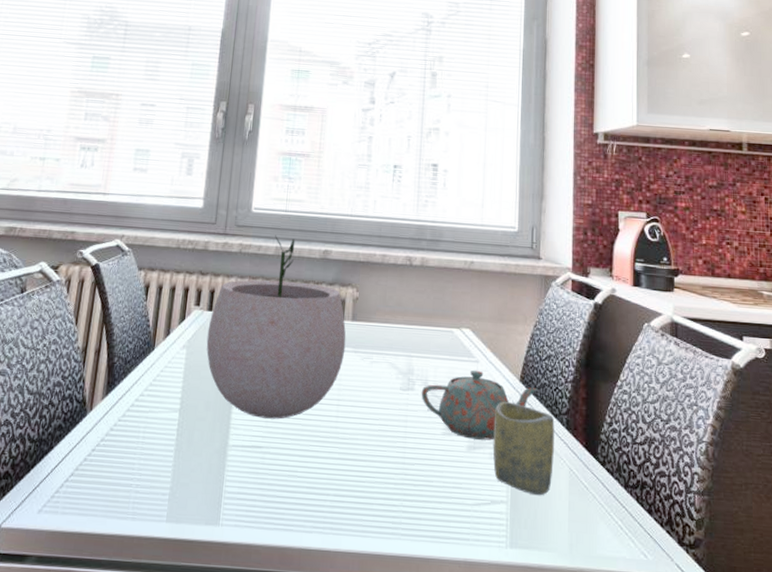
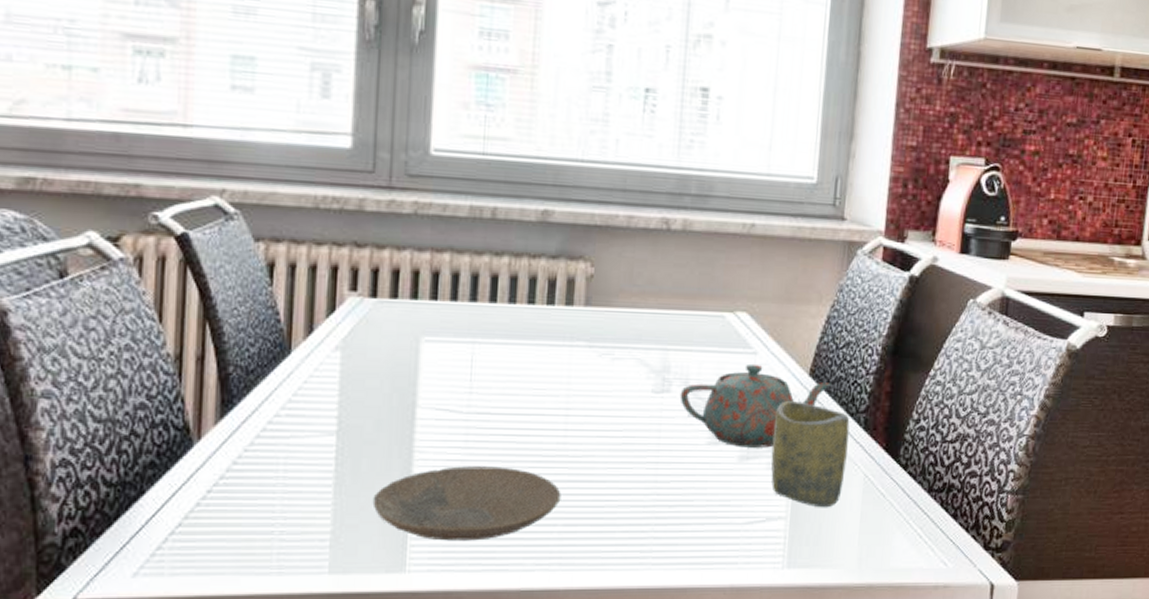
plate: none [200,441,333,504] -> present [372,466,561,541]
plant pot: present [206,235,346,419] -> none [371,188,577,437]

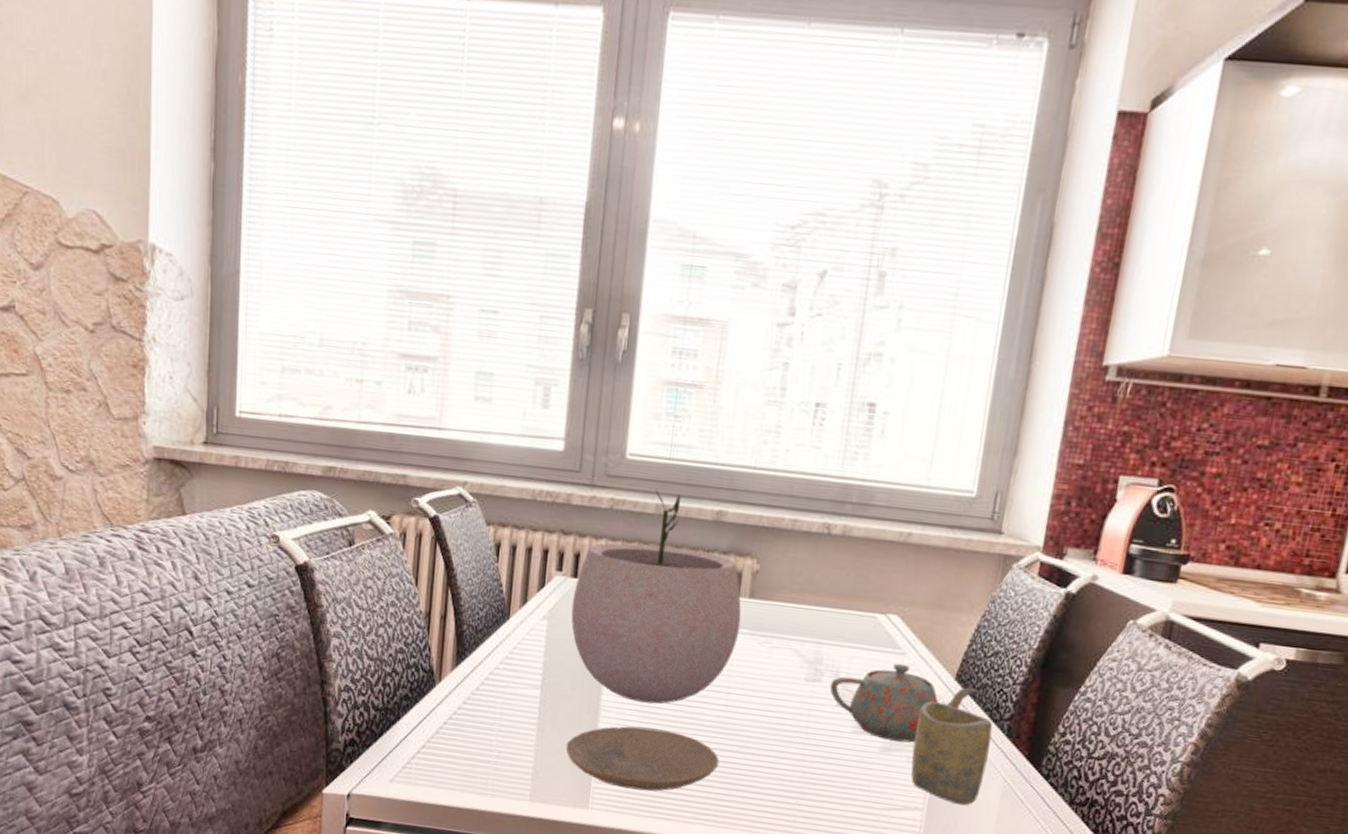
plant pot: none [371,188,577,437] -> present [571,489,742,704]

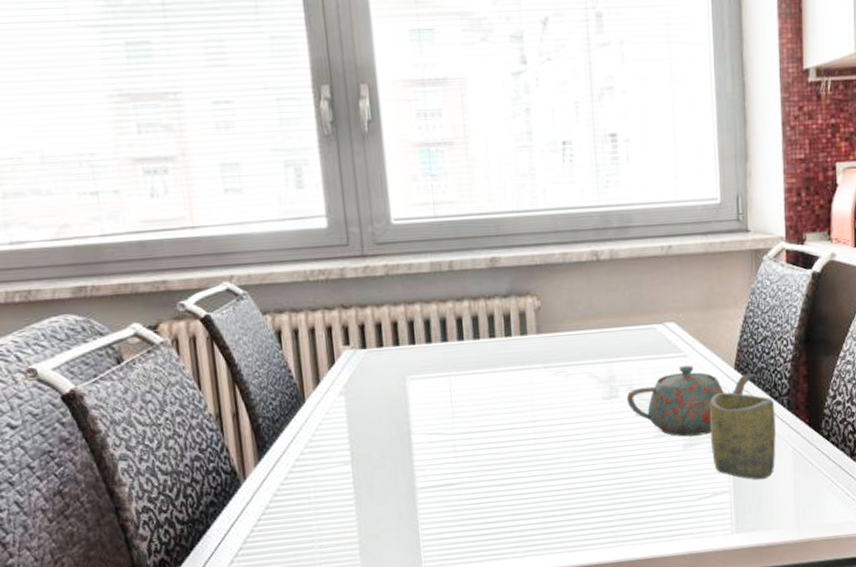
plate: present [565,726,720,791] -> none [387,475,539,540]
plant pot: present [571,489,742,704] -> none [365,248,534,455]

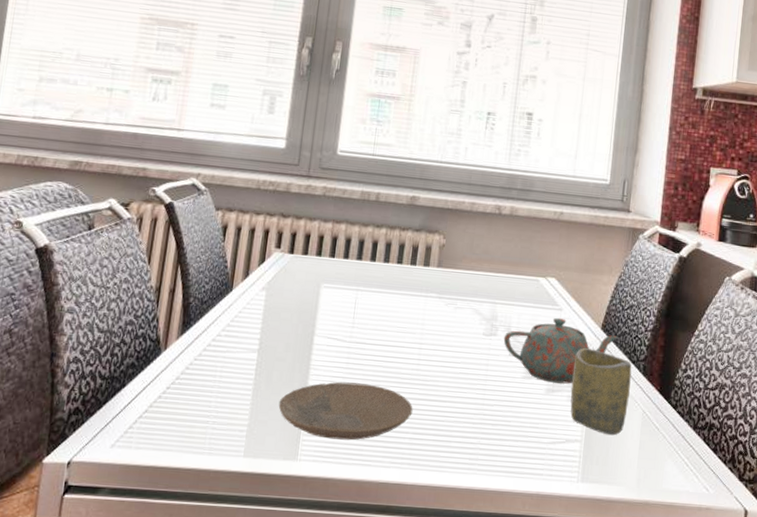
plate: none [387,475,539,540] -> present [278,382,413,441]

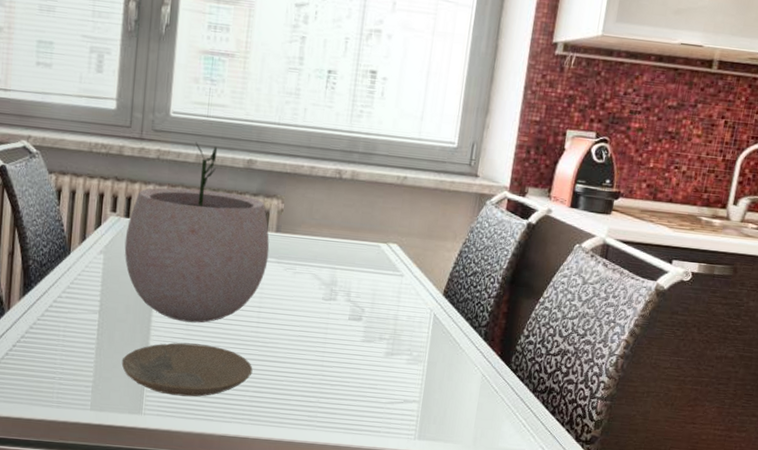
plant pot: none [287,179,431,361] -> present [124,141,270,323]
teapot: present [503,317,619,384] -> none [343,283,461,348]
cup: present [570,348,632,436] -> none [409,313,473,397]

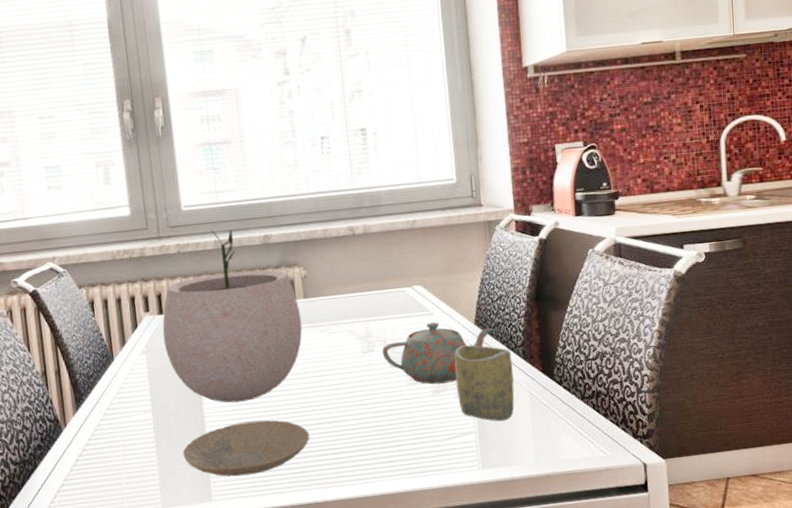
teapot: none [343,283,461,348] -> present [382,322,494,385]
cup: none [409,313,473,397] -> present [454,345,515,422]

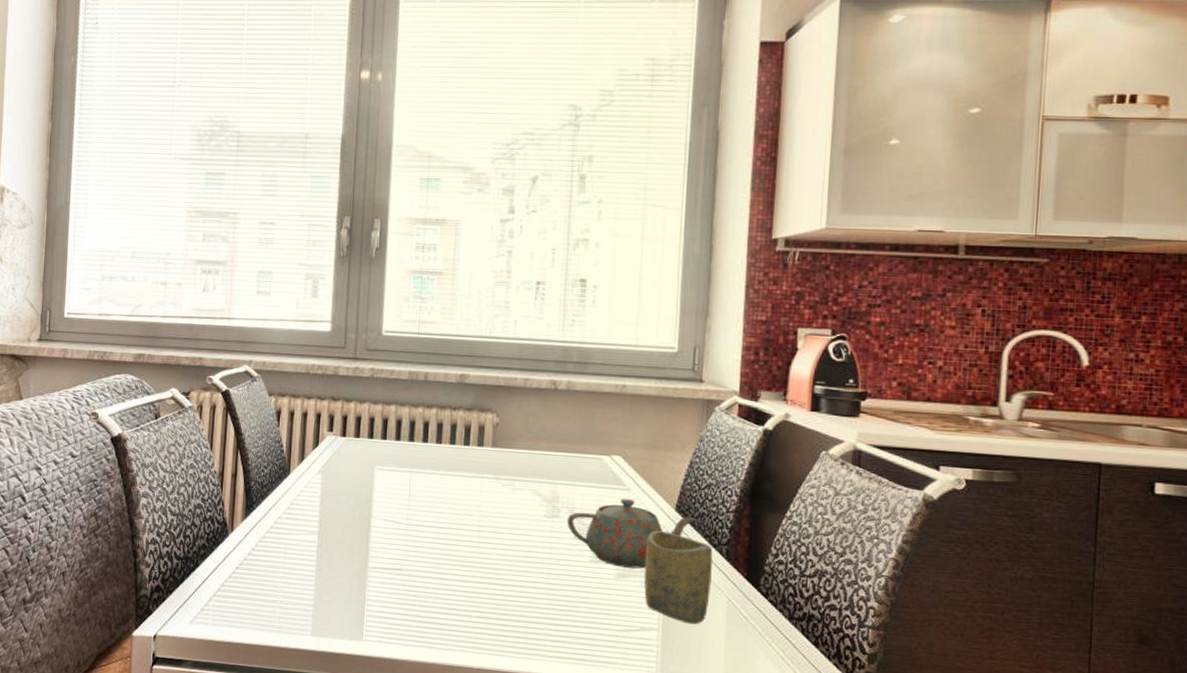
plant pot: present [162,229,303,403] -> none [341,359,486,544]
plate: present [182,420,310,477] -> none [341,564,475,623]

